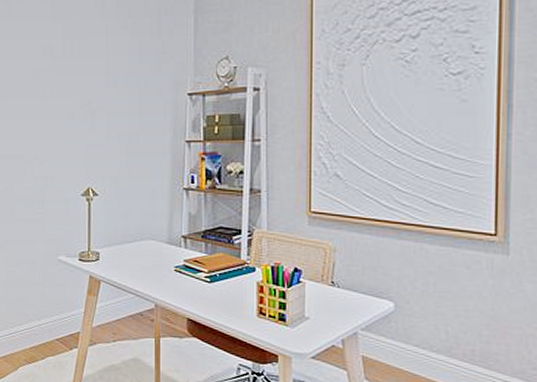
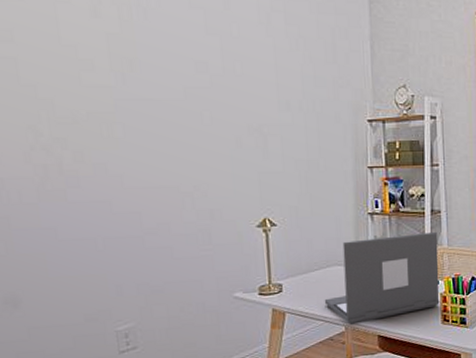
laptop: none [136,212,256,303] -> present [324,231,440,324]

